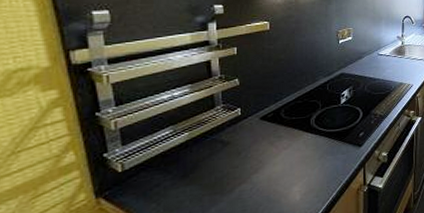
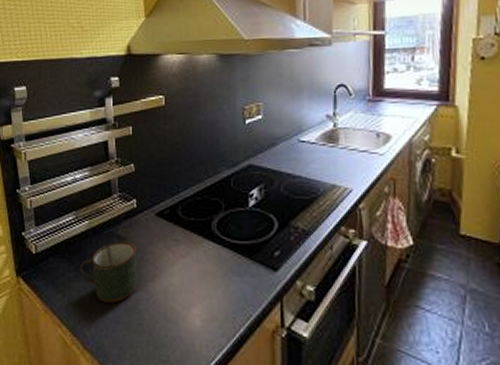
mug: none [178,144,242,201] -> present [80,241,138,303]

